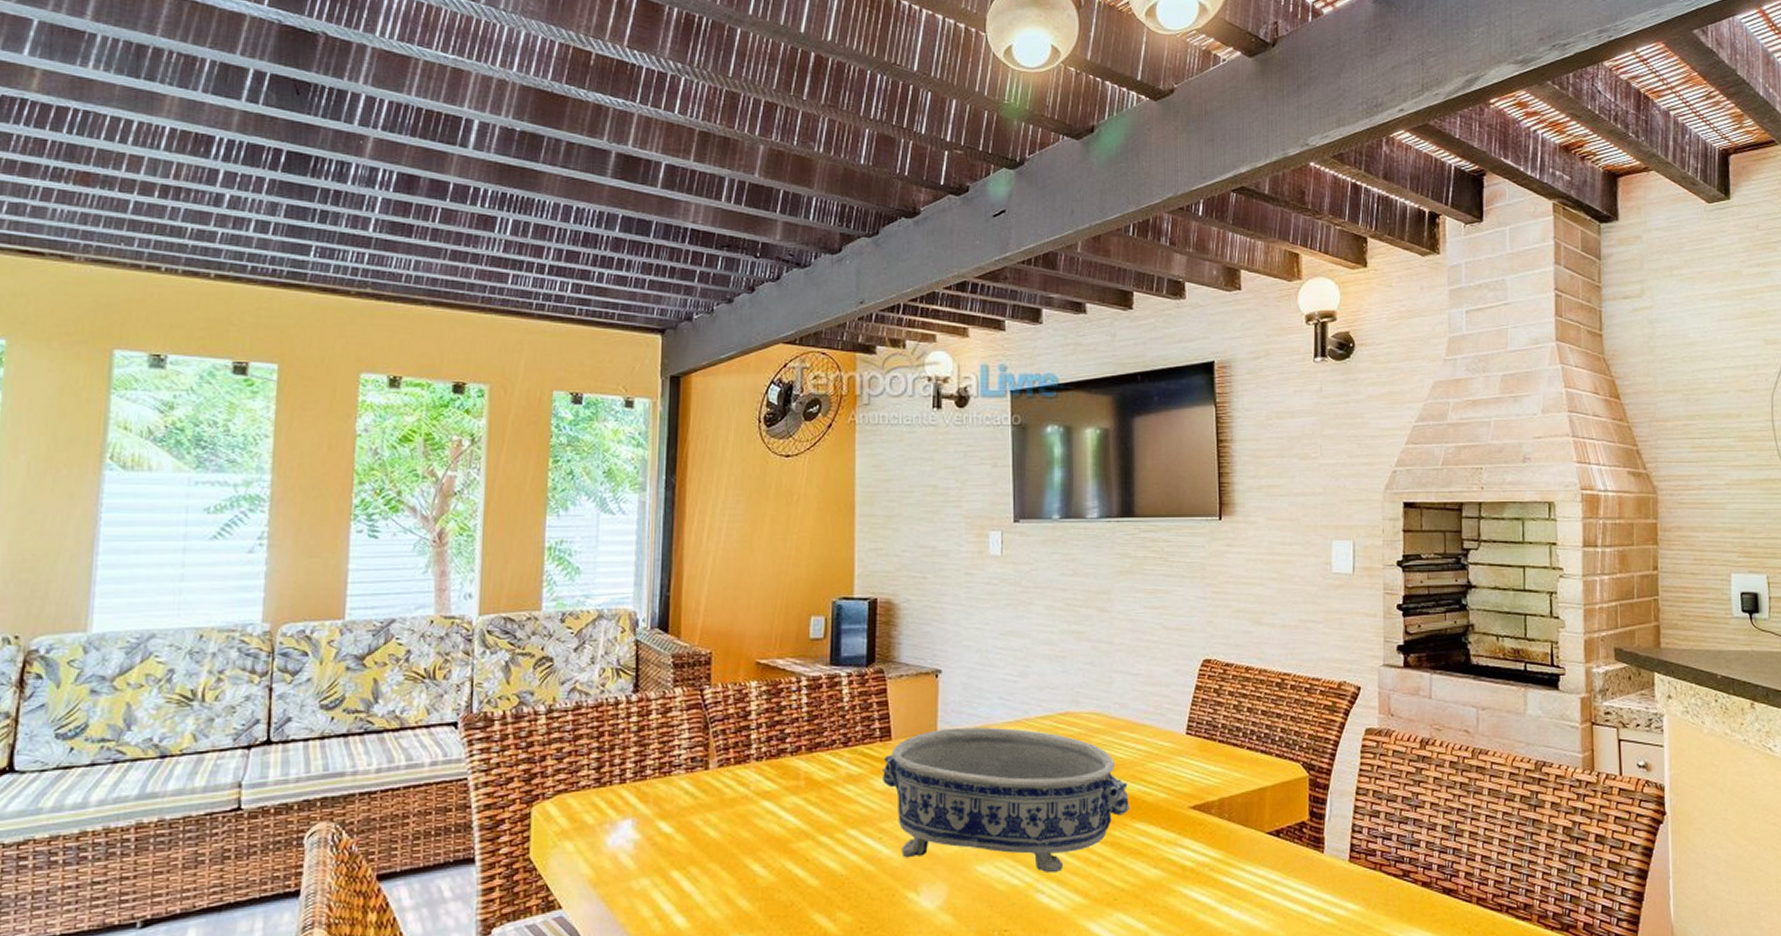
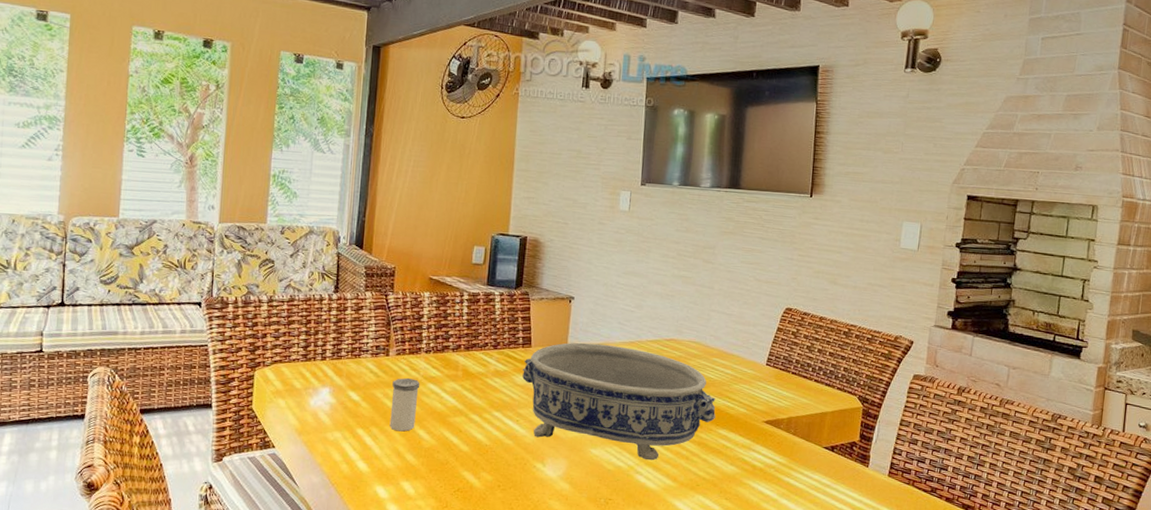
salt shaker: none [713,796,751,869] -> present [389,378,420,432]

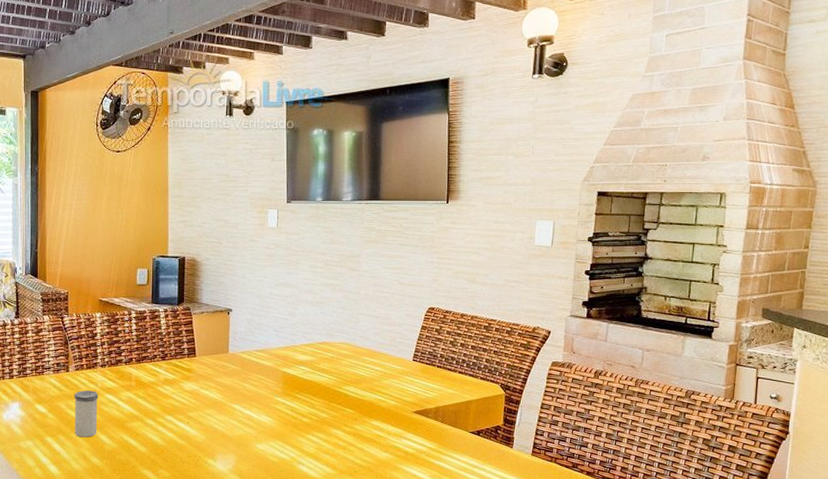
decorative bowl: present [522,342,716,461] -> none [190,350,369,452]

